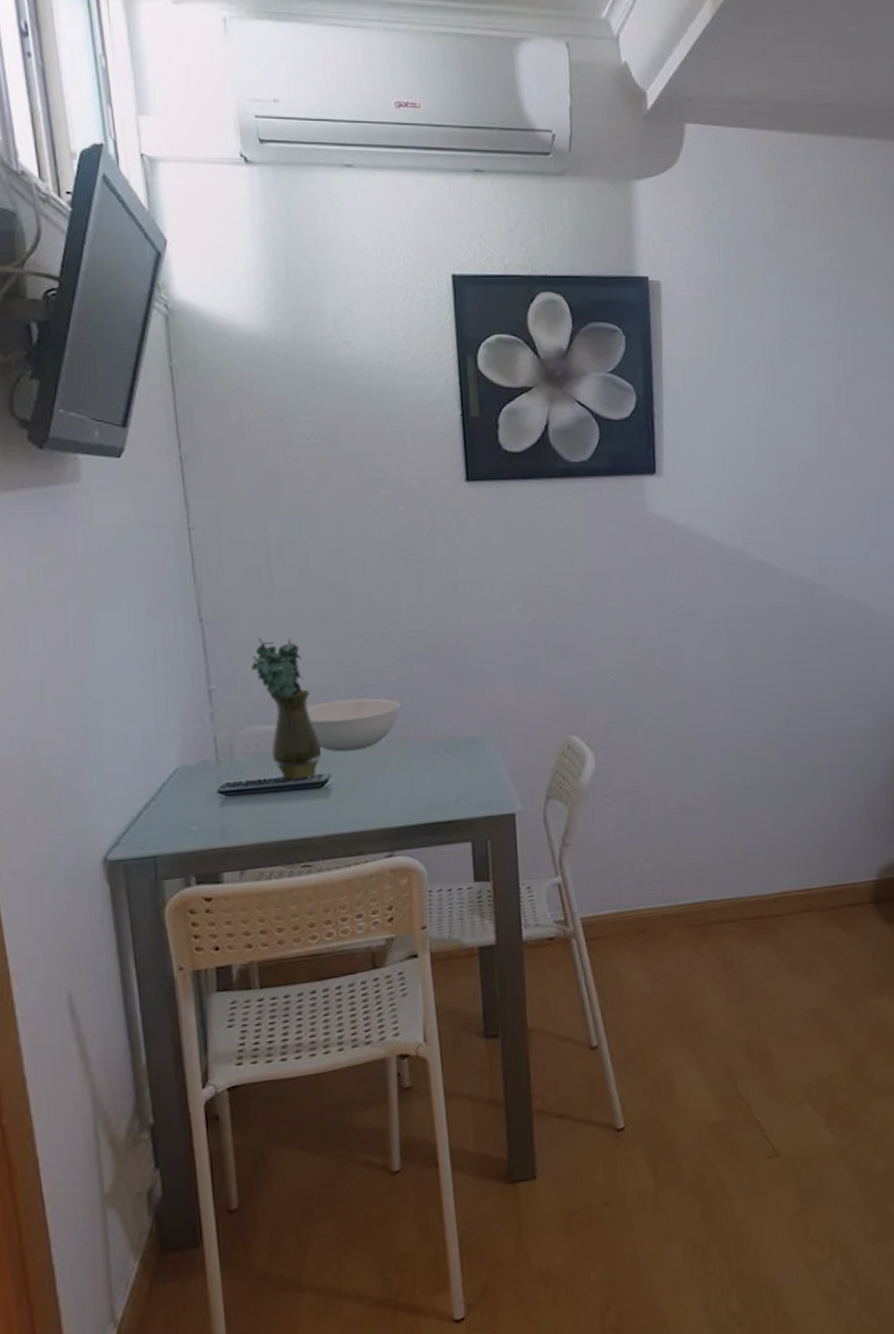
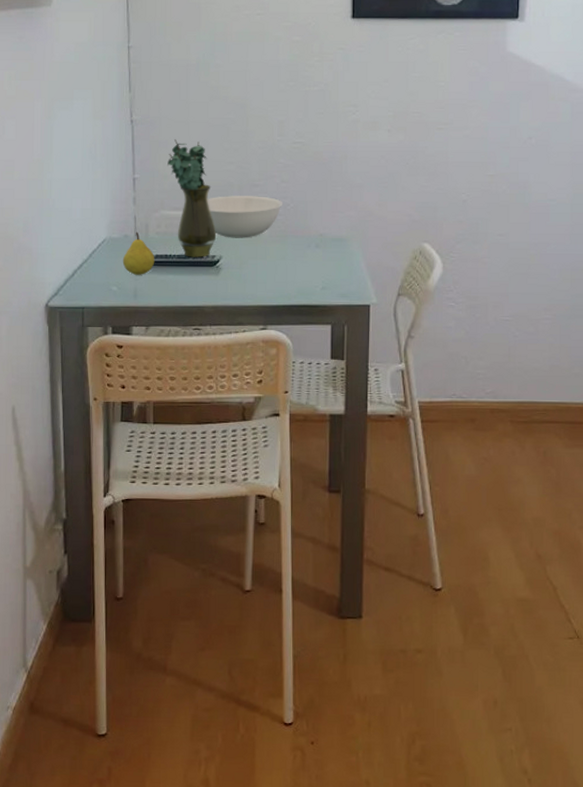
fruit: none [202,755,246,809] -> present [122,231,155,275]

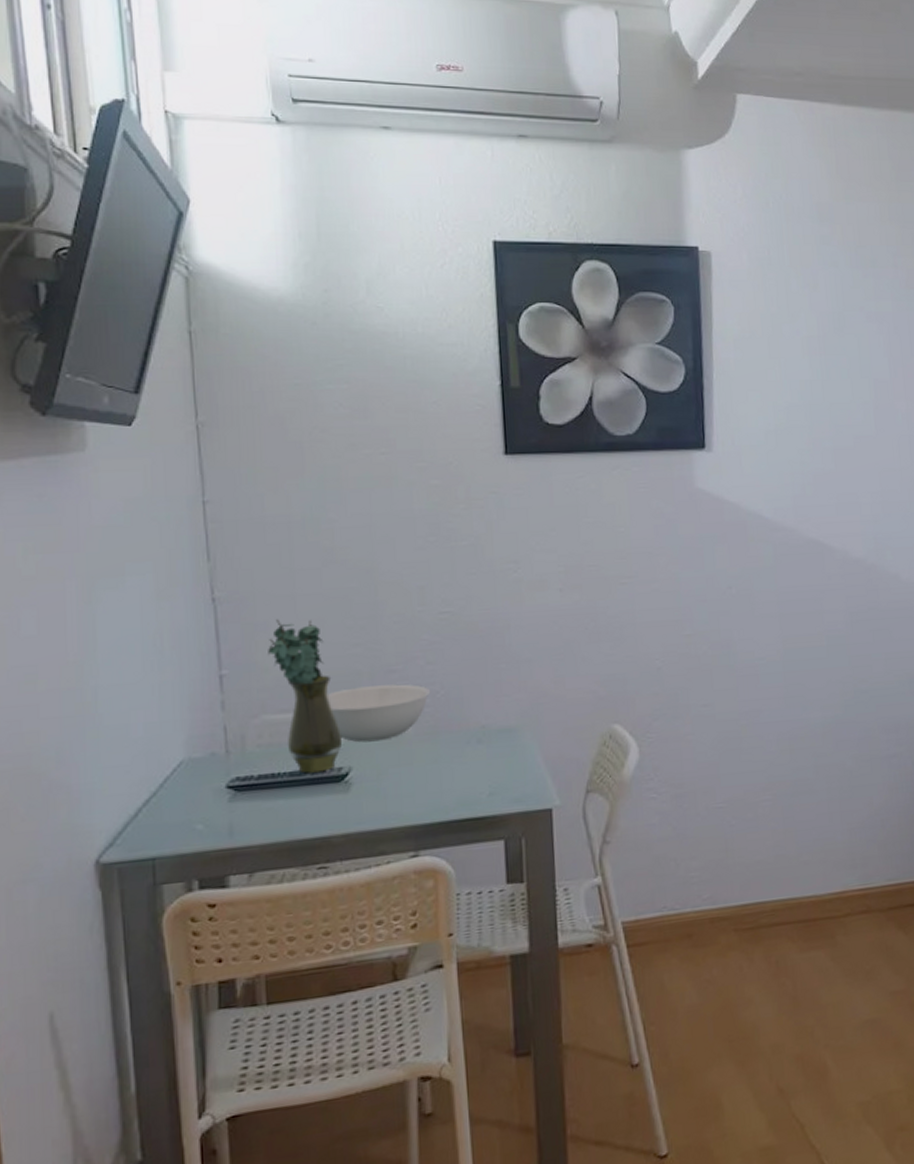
fruit: present [122,231,155,275] -> none [209,746,257,806]

